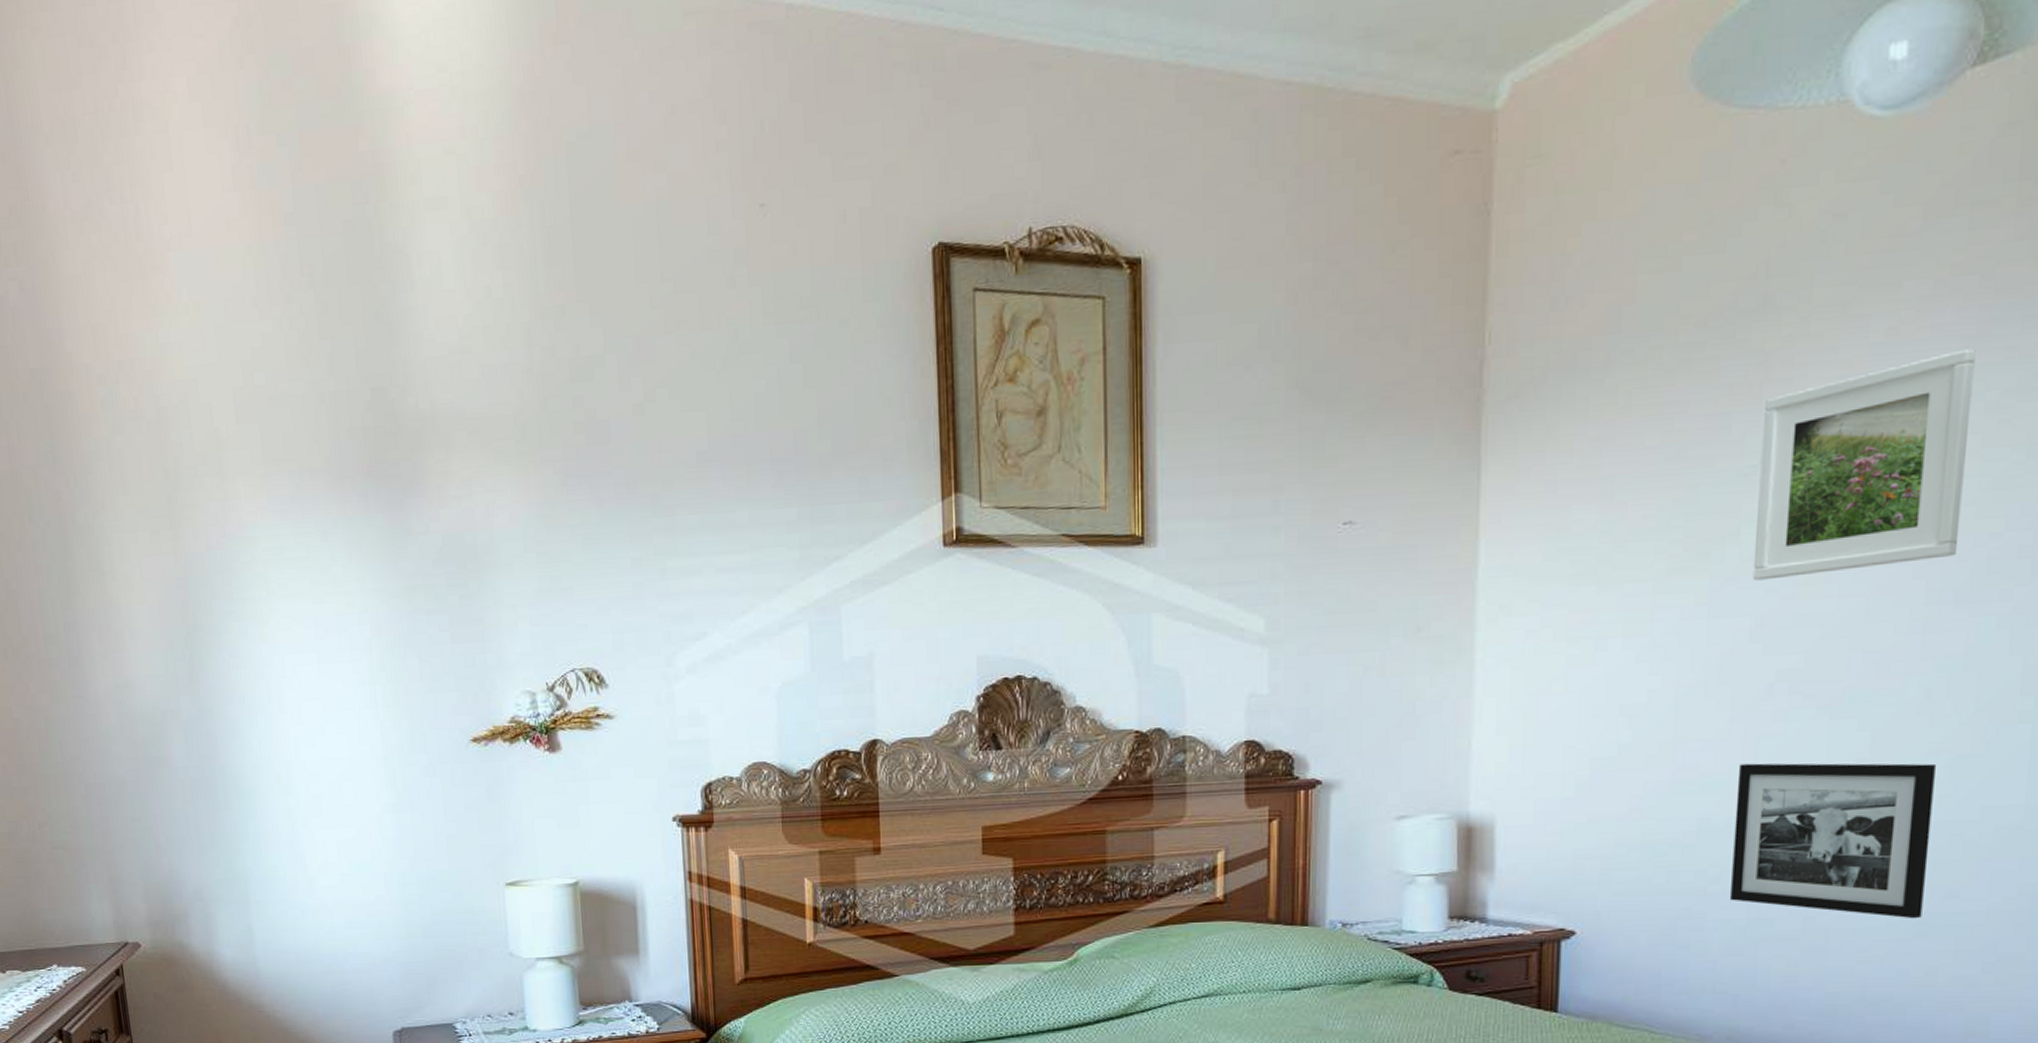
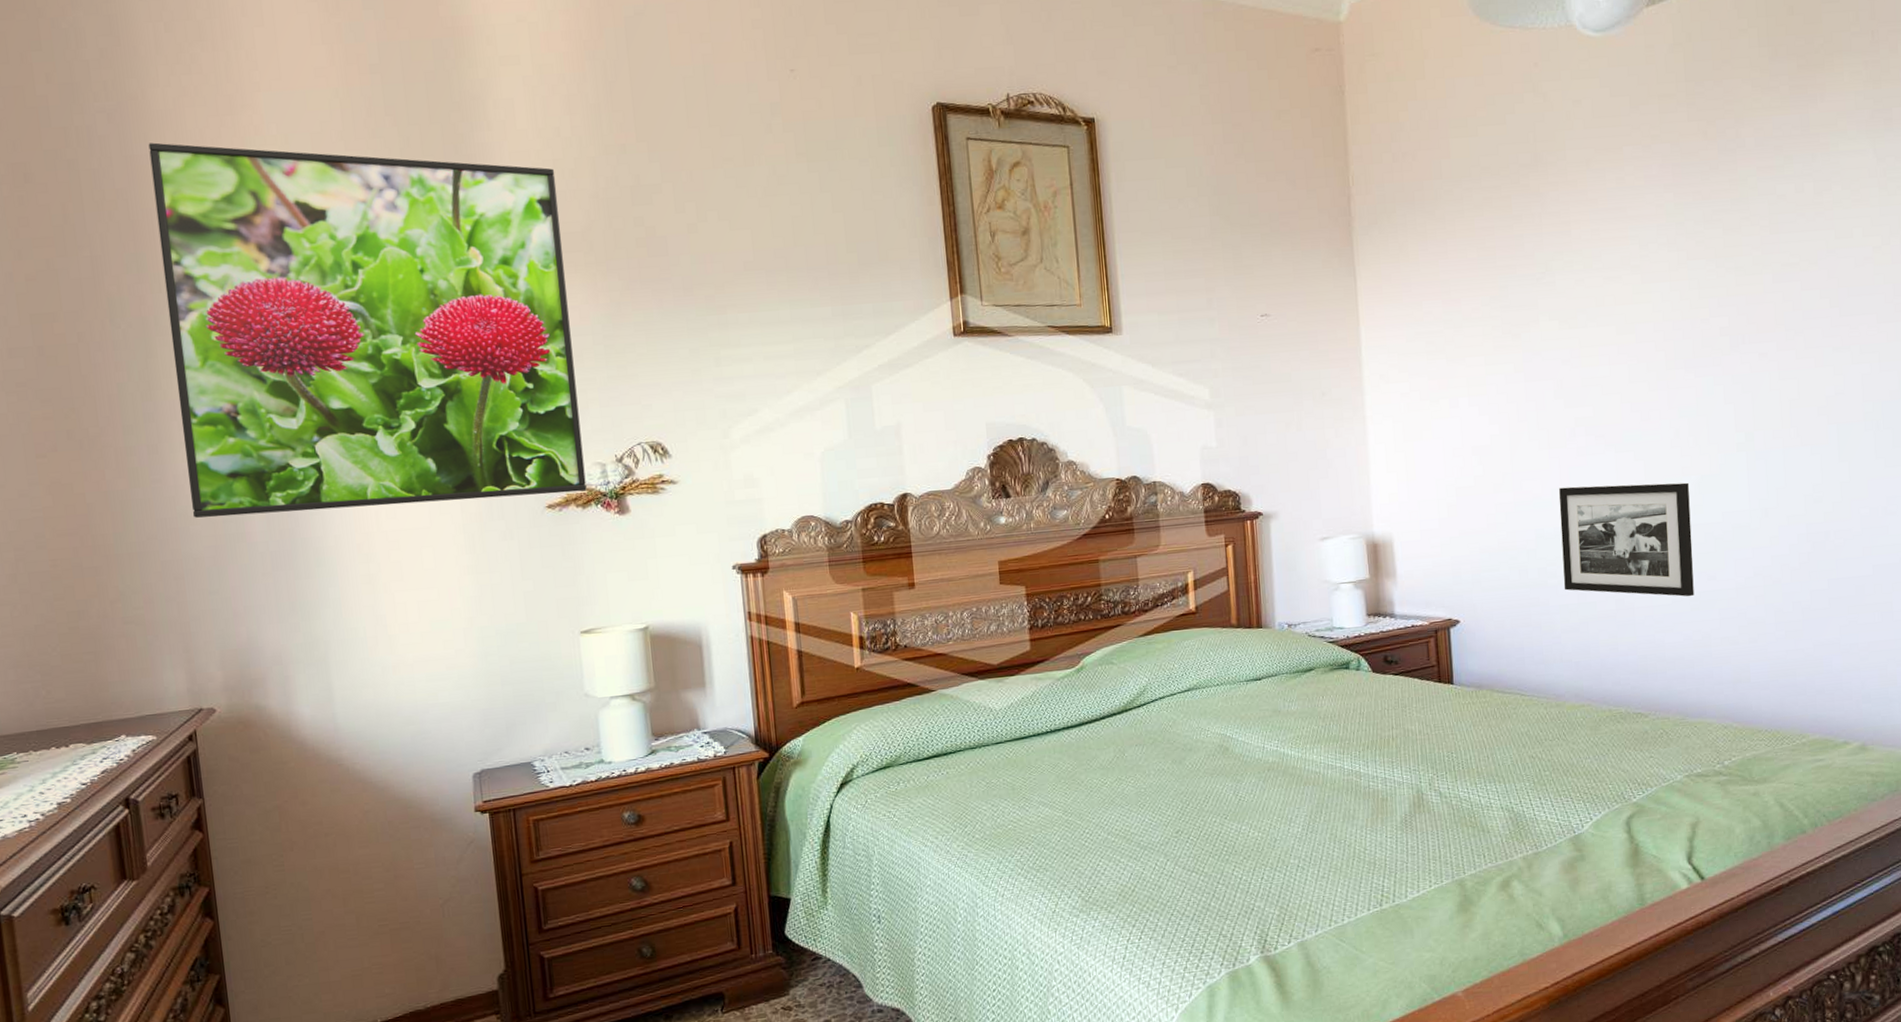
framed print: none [60,314,515,739] -> present [148,142,587,518]
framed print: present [1752,348,1976,581] -> none [1545,193,1682,354]

